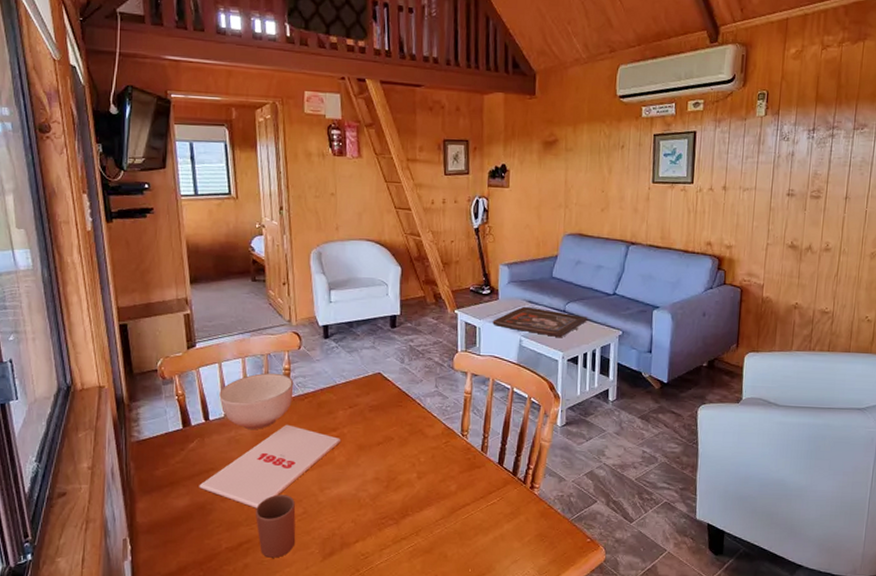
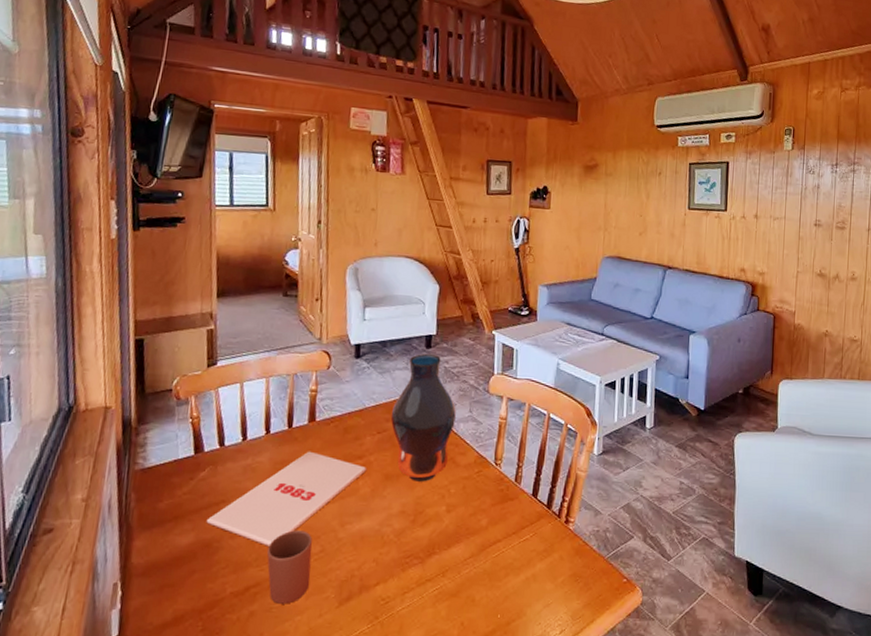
bowl: present [219,372,294,429] -> none [238,394,320,456]
vase: none [360,332,423,452] -> present [390,353,456,482]
religious icon: present [492,306,588,337] -> none [530,328,626,361]

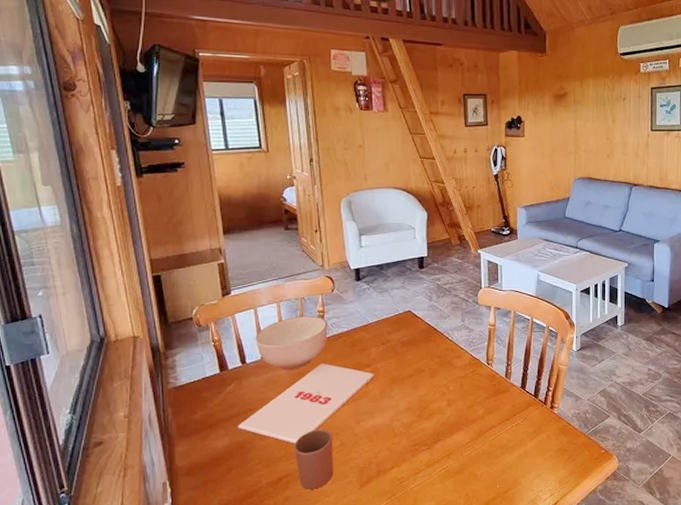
bowl: none [238,394,320,456] -> present [255,315,328,369]
vase: present [390,353,456,482] -> none [392,273,450,383]

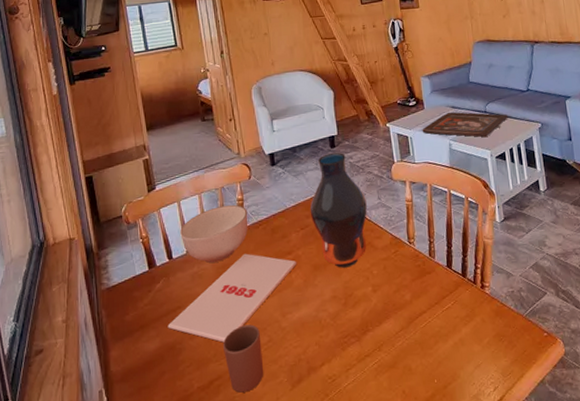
vase: none [392,273,450,383] -> present [310,152,367,268]
religious icon: none [512,244,598,271] -> present [422,112,508,137]

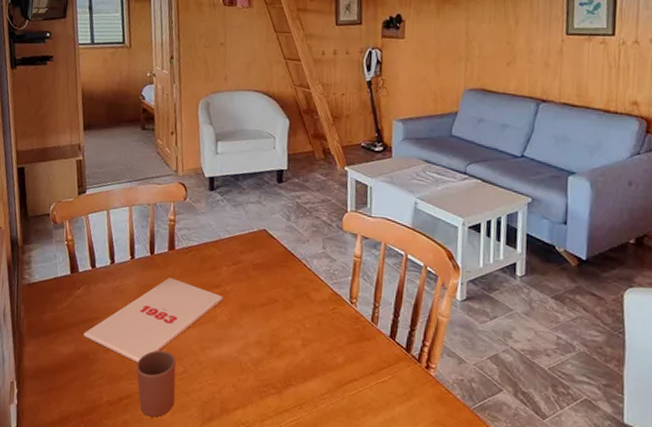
bowl: present [180,204,248,263] -> none [106,223,179,281]
vase: present [310,152,367,268] -> none [245,188,309,315]
religious icon: present [422,112,508,137] -> none [385,166,492,202]

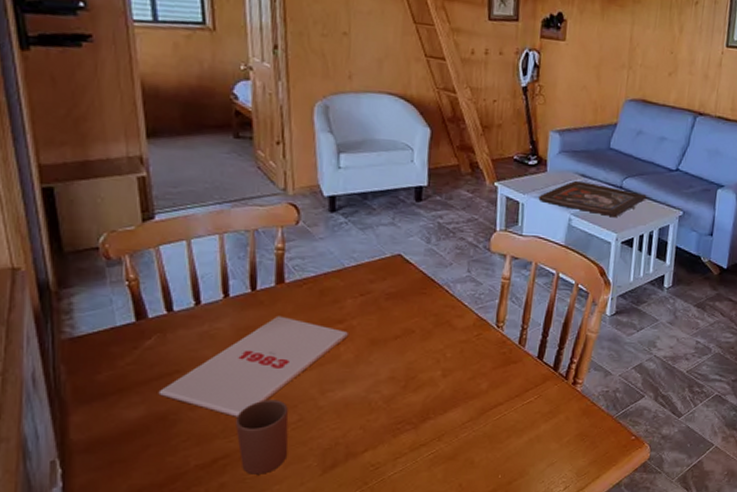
religious icon: none [385,166,492,202] -> present [538,180,647,217]

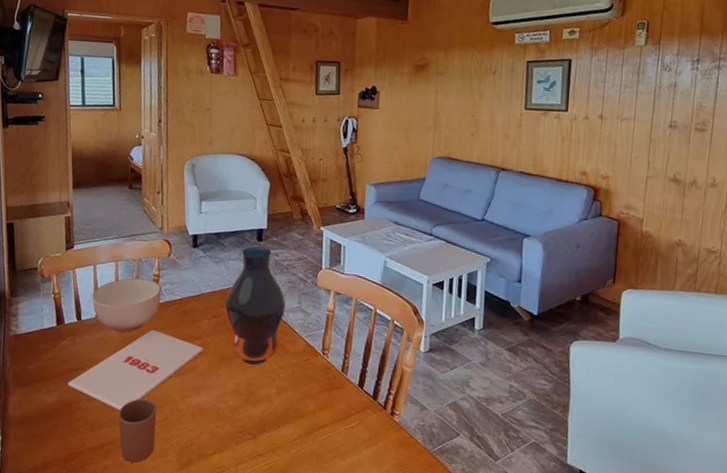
bowl: none [187,252,289,322] -> present [92,277,162,333]
vase: none [375,207,452,346] -> present [225,246,286,365]
religious icon: present [538,180,647,217] -> none [357,227,455,261]

